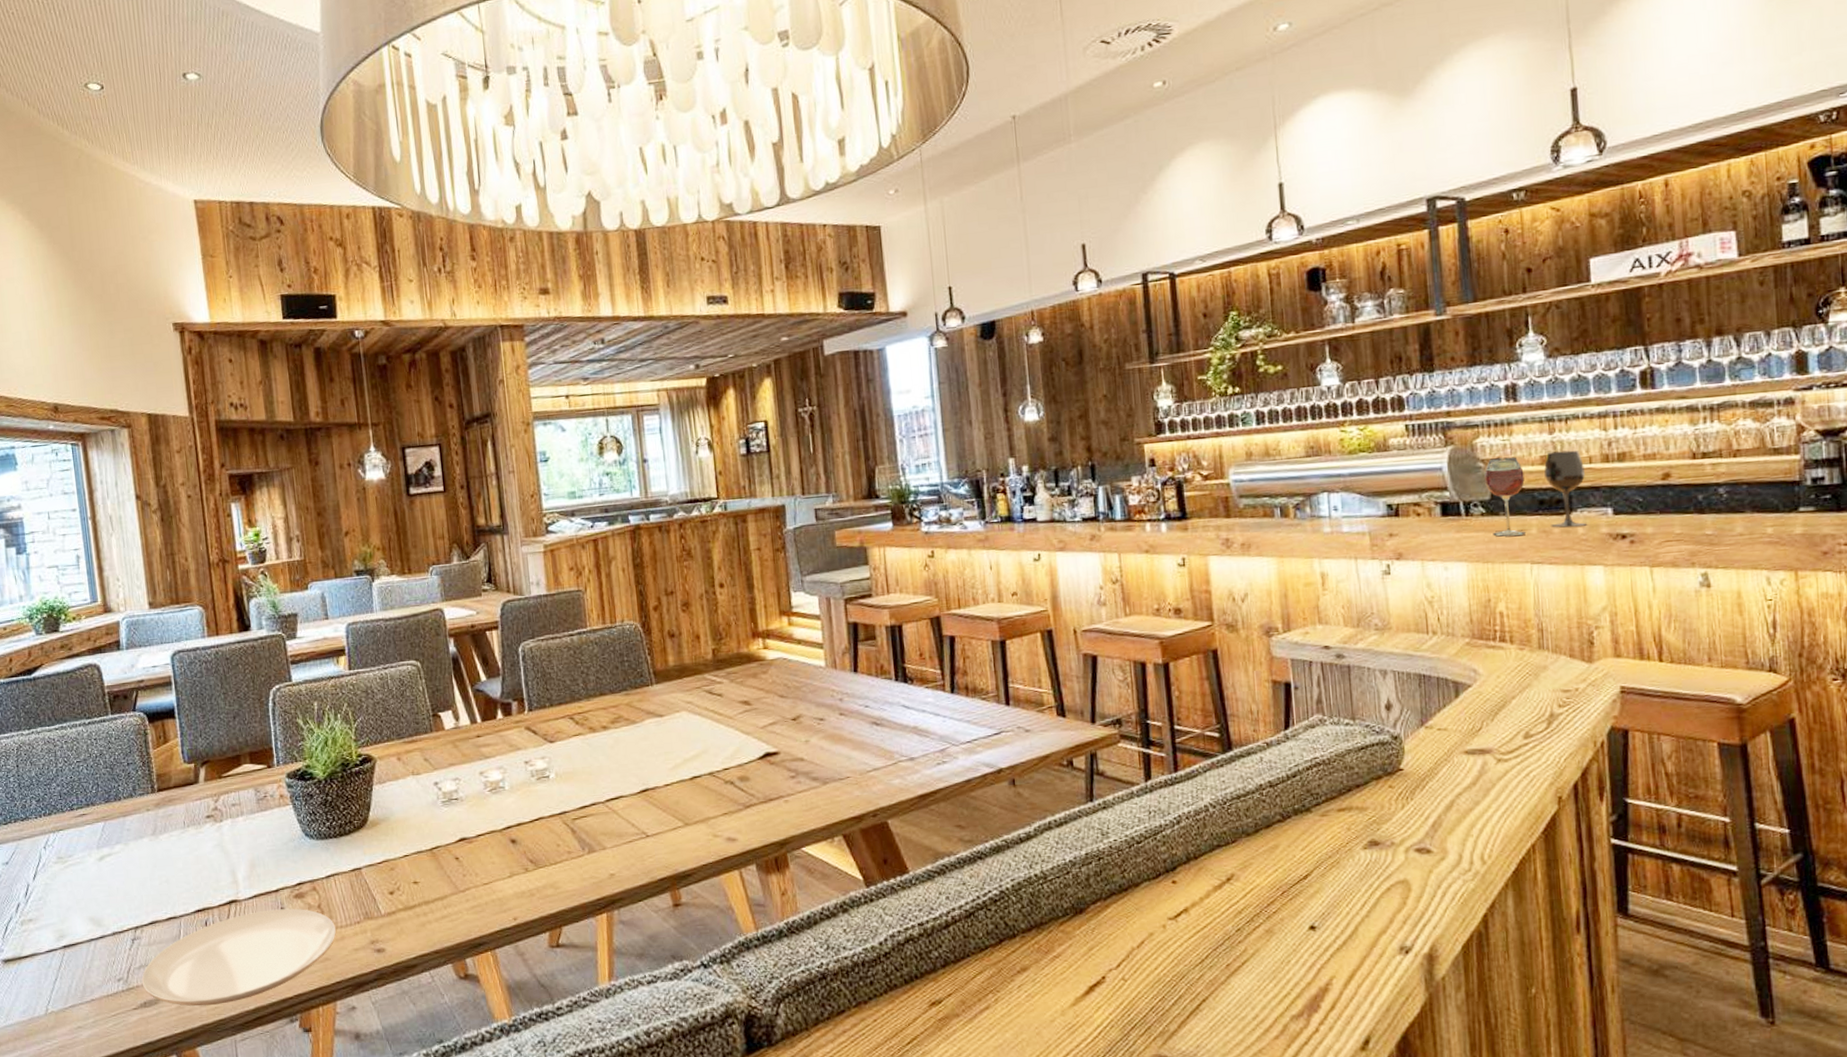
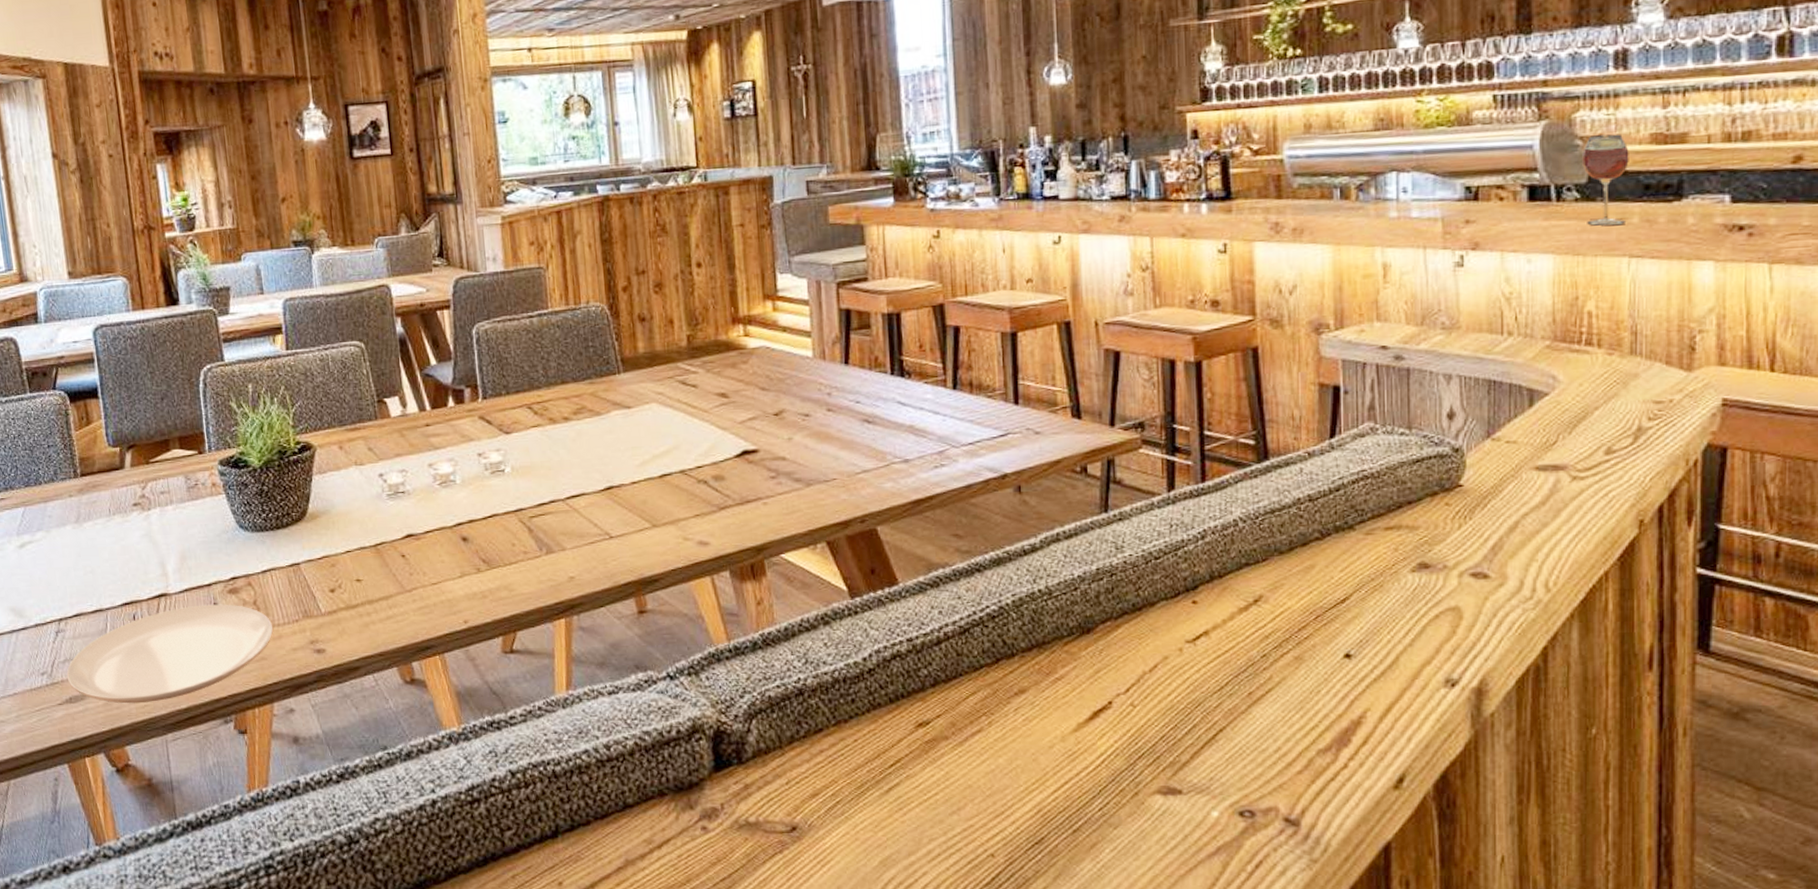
wine glass: present [1544,450,1588,529] -> none [1653,127,1701,218]

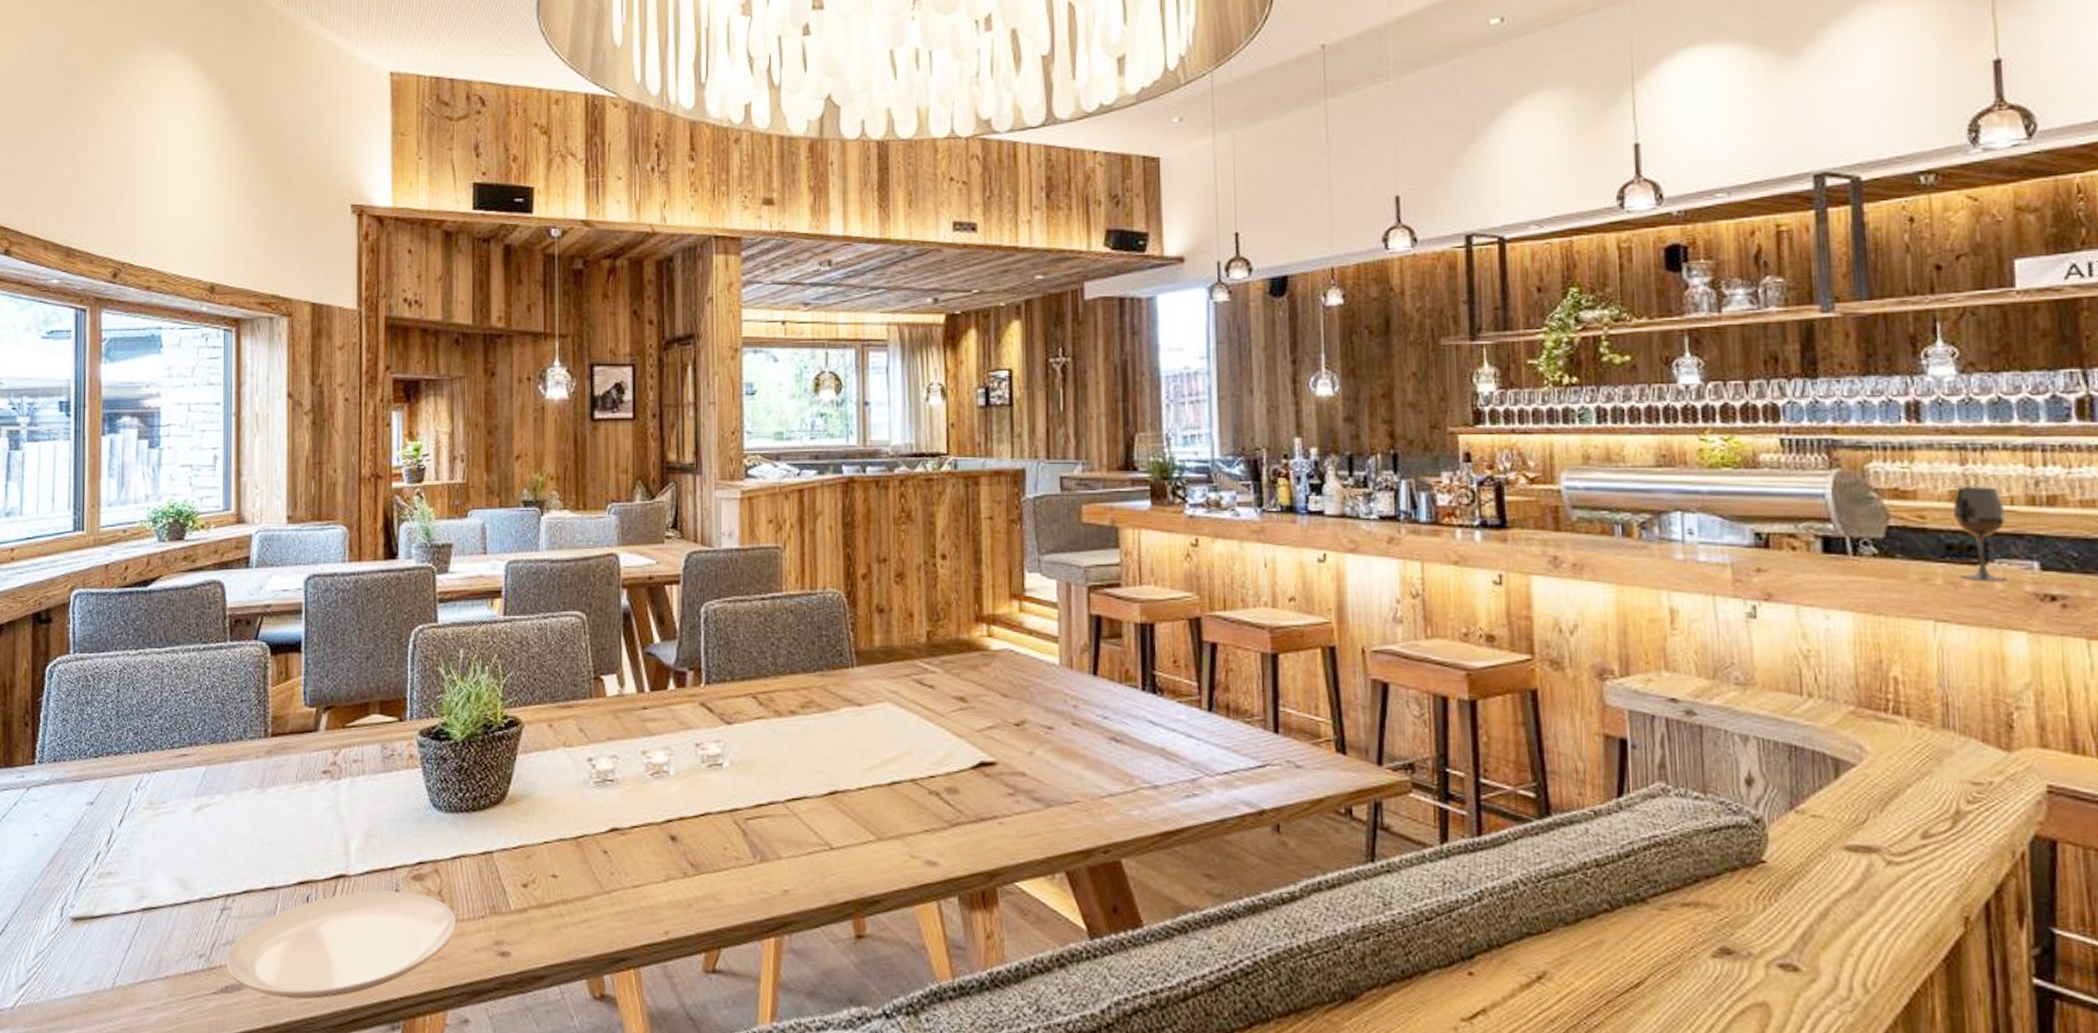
wineglass: present [1582,134,1629,226] -> none [1878,488,1928,585]
wine glass: none [1653,127,1701,218] -> present [1953,487,2008,582]

